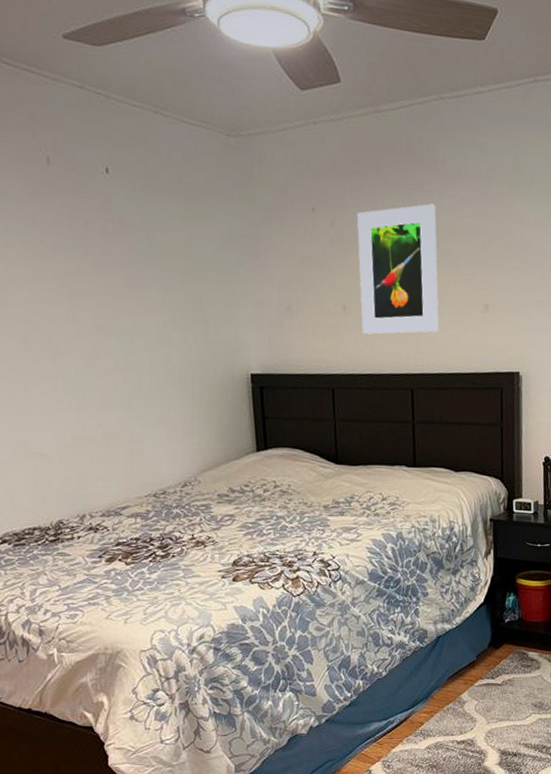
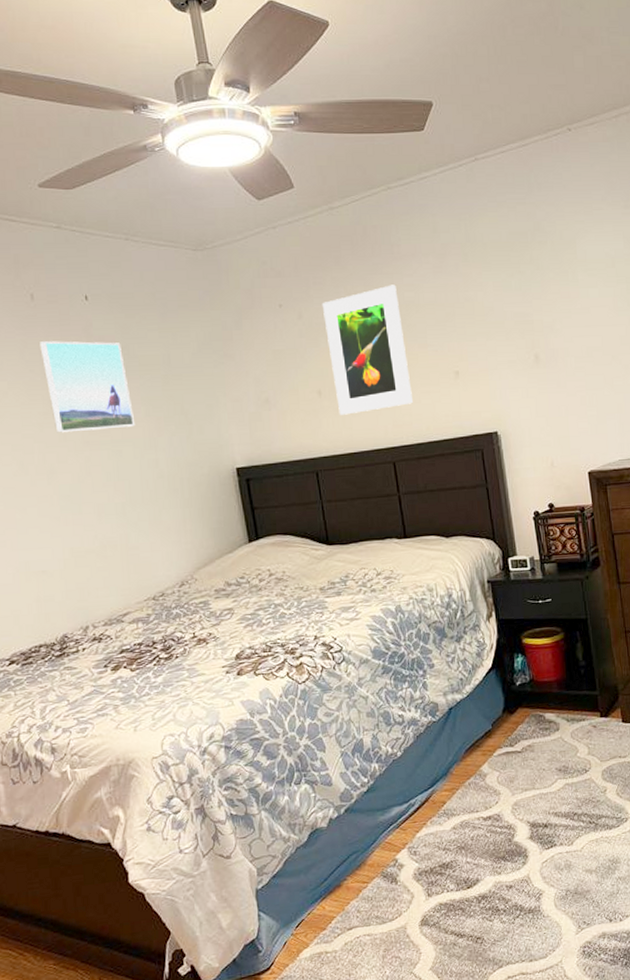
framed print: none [53,211,150,317] -> present [40,341,136,433]

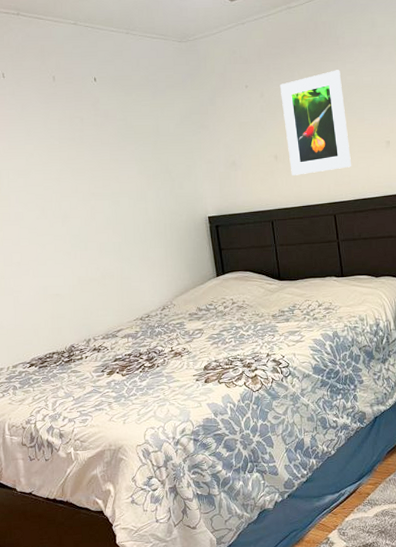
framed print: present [40,341,136,433] -> none [59,113,131,186]

